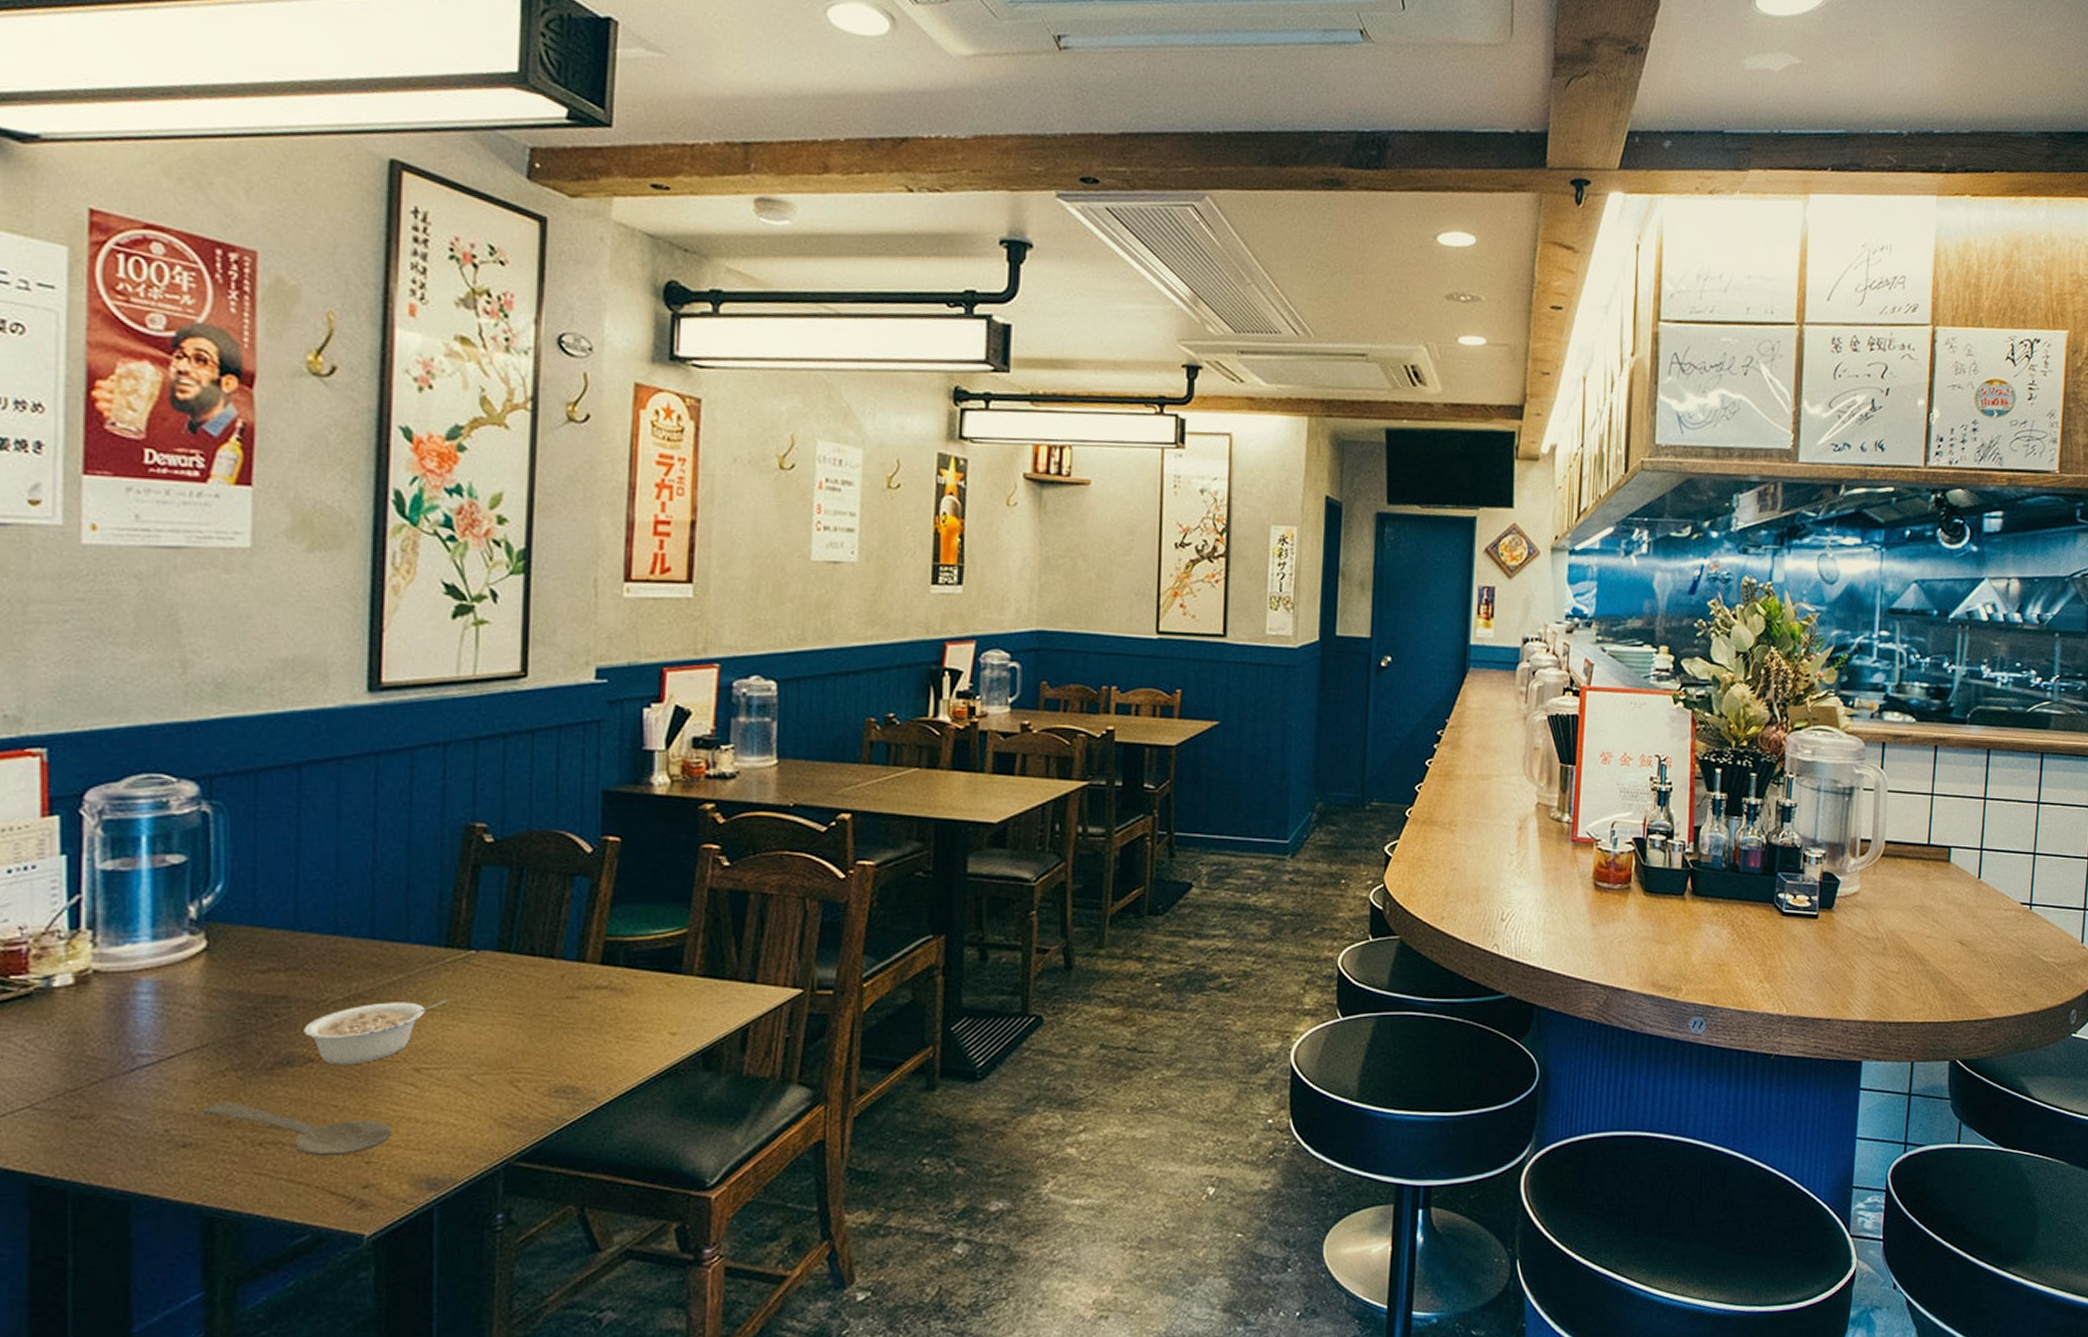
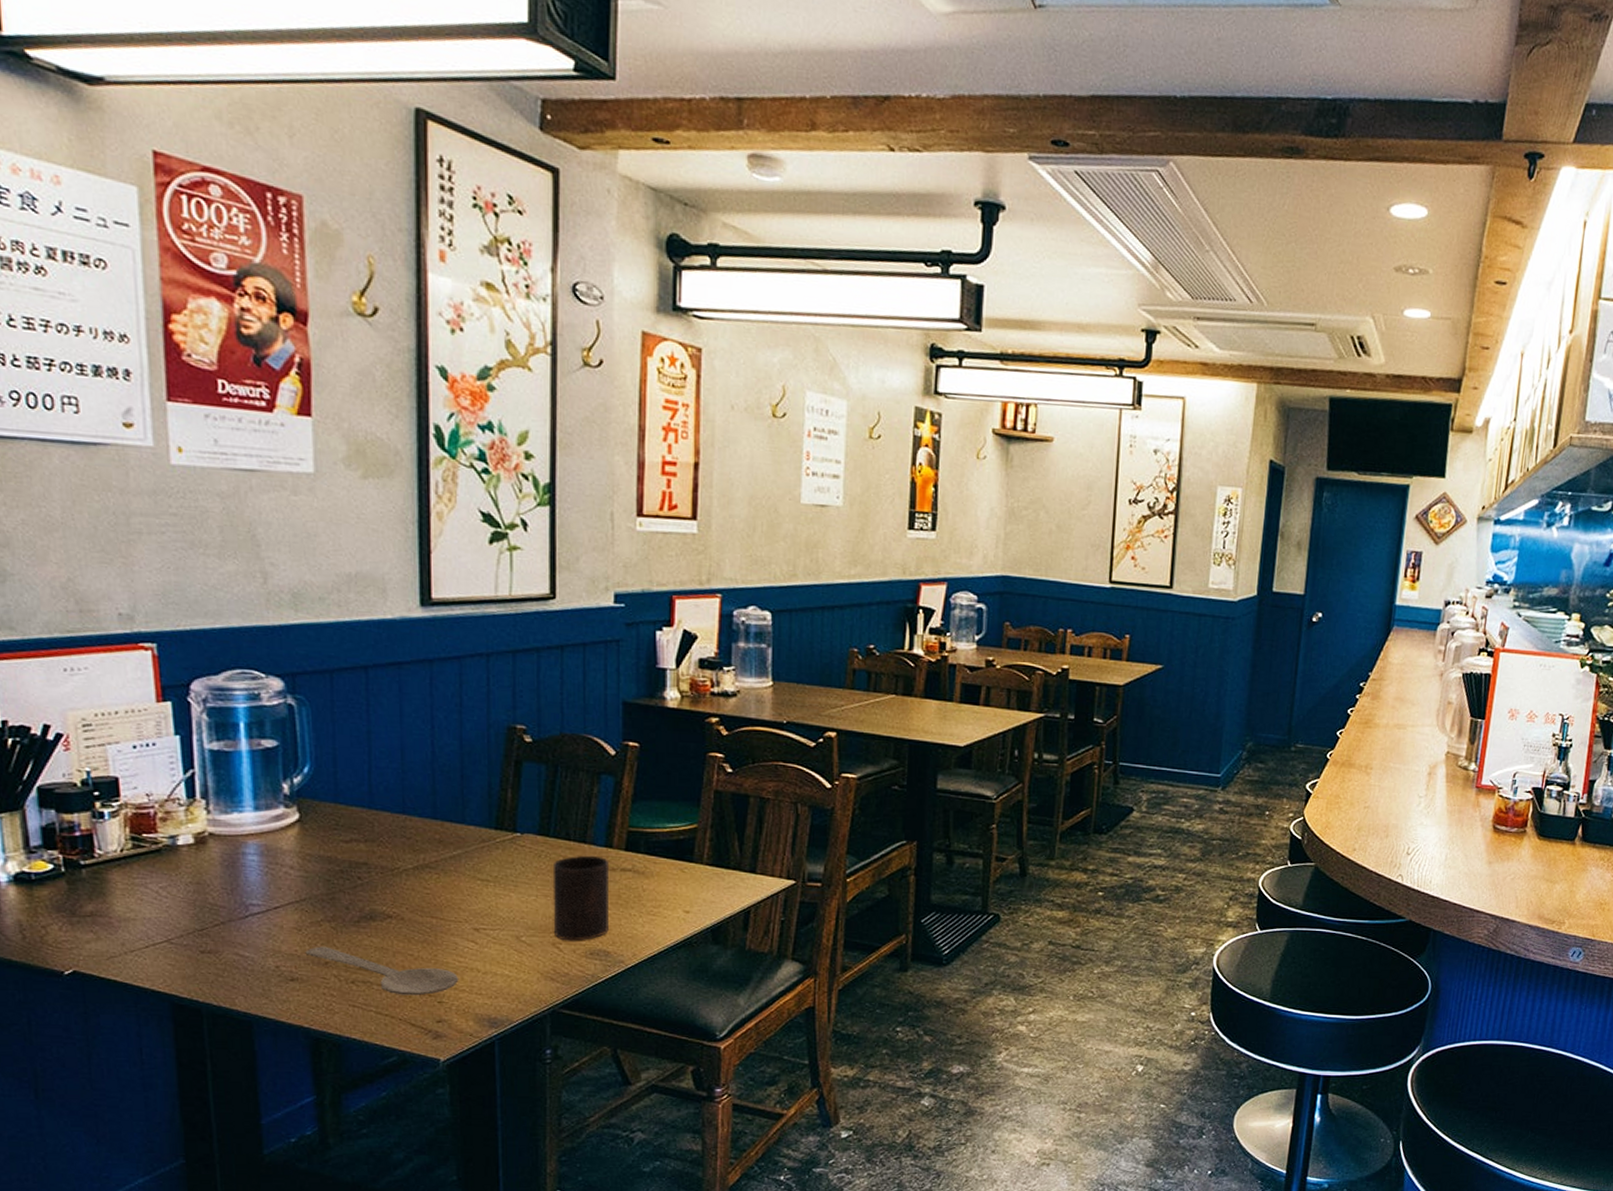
legume: present [304,1000,449,1066] -> none [382,872,500,923]
cup: none [511,972,580,1077] -> present [552,855,609,941]

